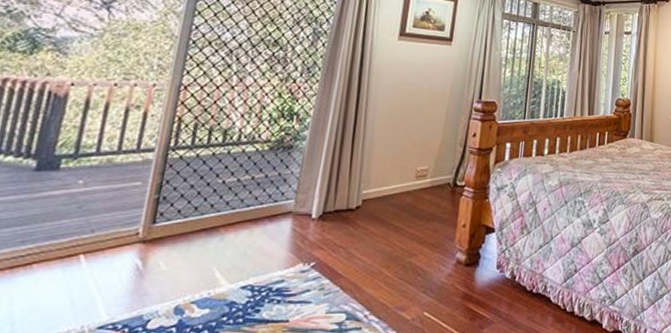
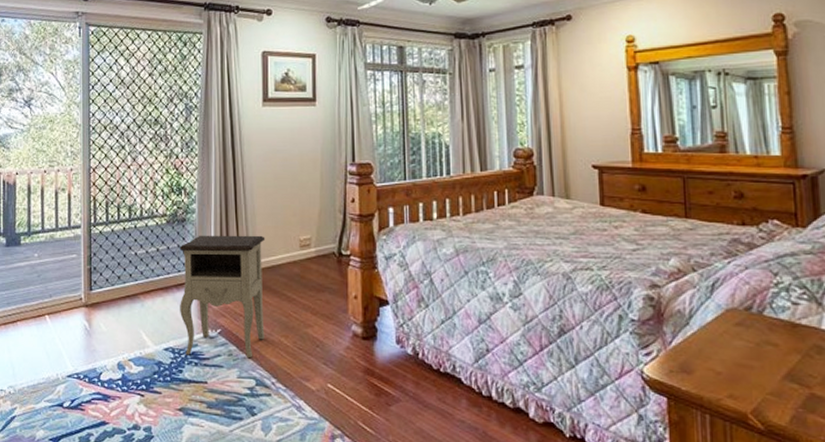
nightstand: none [267,163,381,293] -> present [179,235,266,359]

